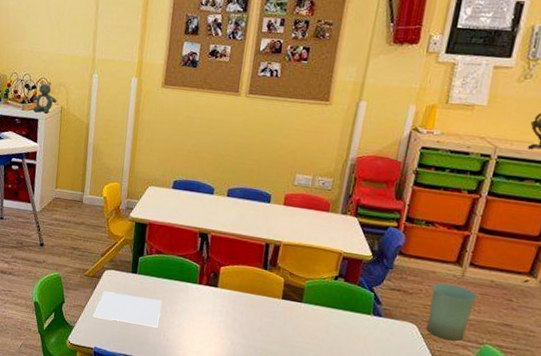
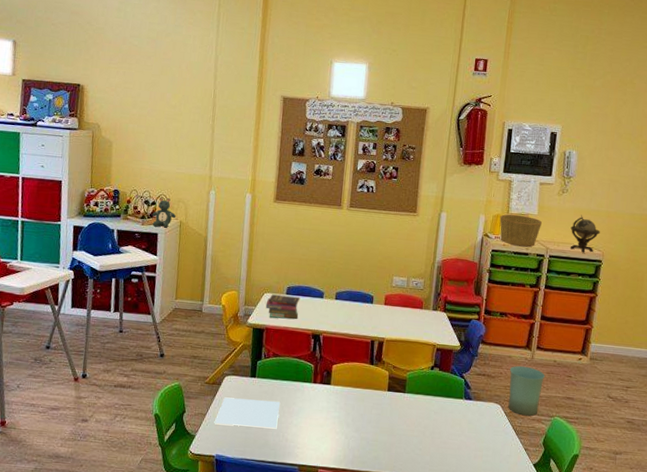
books: none [149,188,188,215] -> present [265,294,301,319]
basket: none [434,105,492,145] -> present [500,214,542,247]

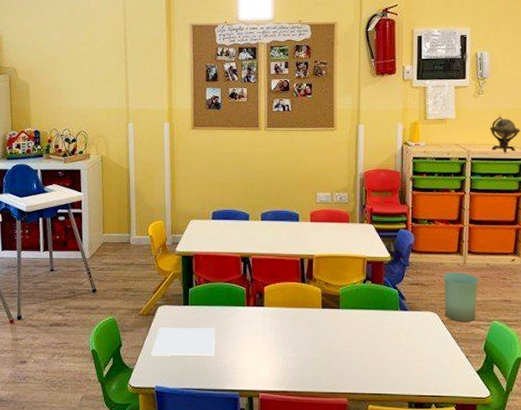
stuffed animal: present [152,197,176,228] -> none [73,134,97,164]
books: present [265,294,301,319] -> none [192,220,226,244]
basket: present [500,214,542,247] -> none [418,120,460,152]

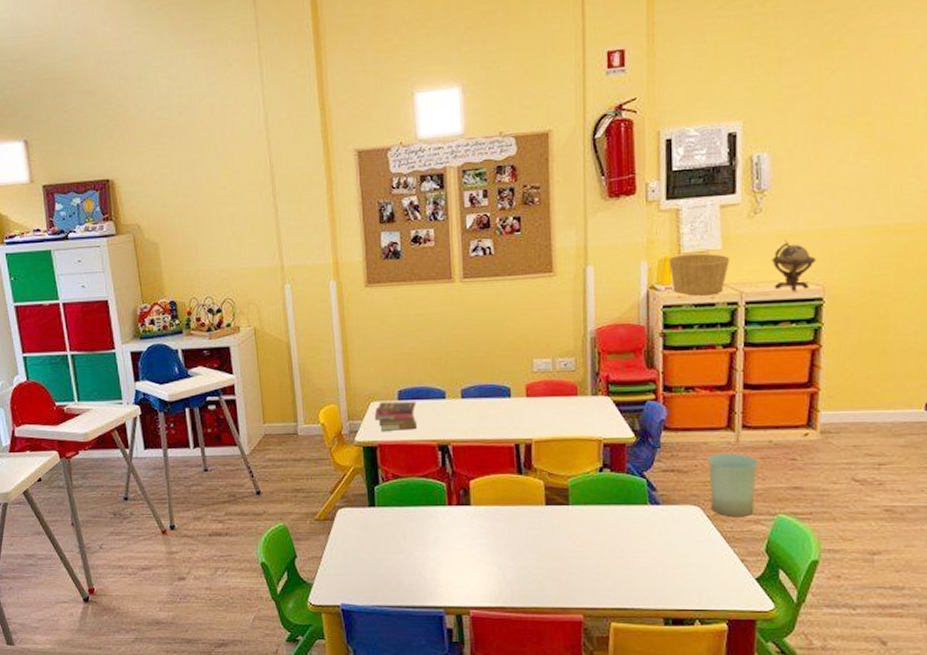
paper sheet: present [152,327,216,356] -> none [334,532,411,567]
books: none [192,220,226,244] -> present [374,401,417,431]
basket: none [418,120,460,152] -> present [669,253,729,296]

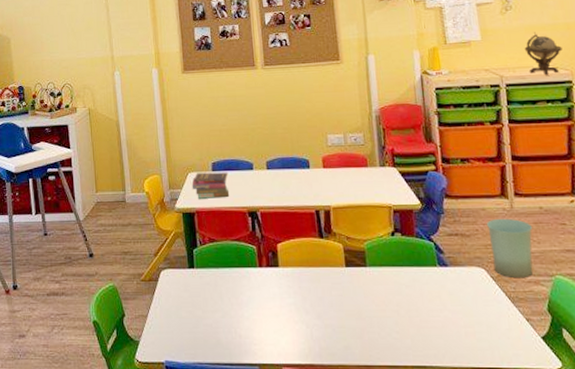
basket: present [669,253,729,296] -> none [437,44,489,80]

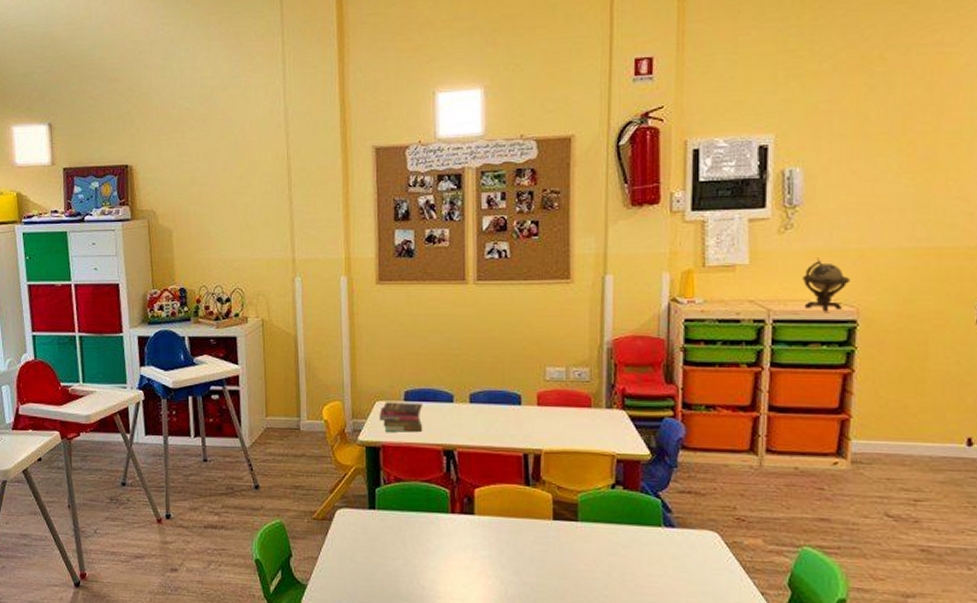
waste bin: present [486,218,533,279] -> none [727,477,784,547]

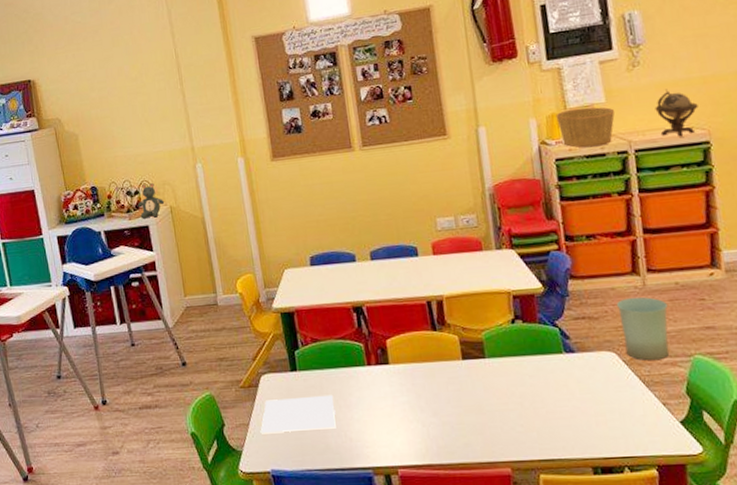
stuffed animal: none [228,292,257,329] -> present [138,183,165,219]
paper sheet: none [330,536,411,573] -> present [261,394,336,433]
books: present [379,402,423,432] -> none [289,266,330,297]
basket: none [692,267,756,311] -> present [556,107,615,148]
waste bin: none [727,477,784,547] -> present [616,296,670,361]

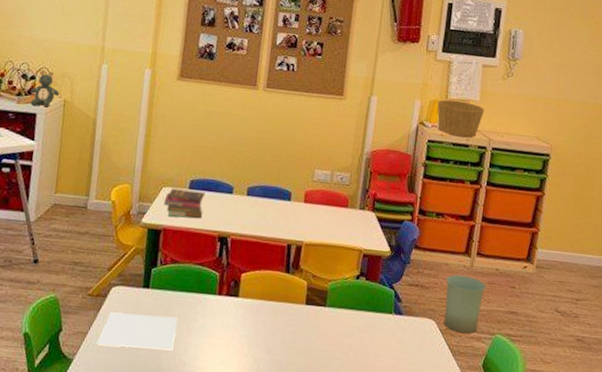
books: none [289,266,330,297] -> present [163,188,206,218]
globe: present [655,89,698,137] -> none [515,102,548,146]

